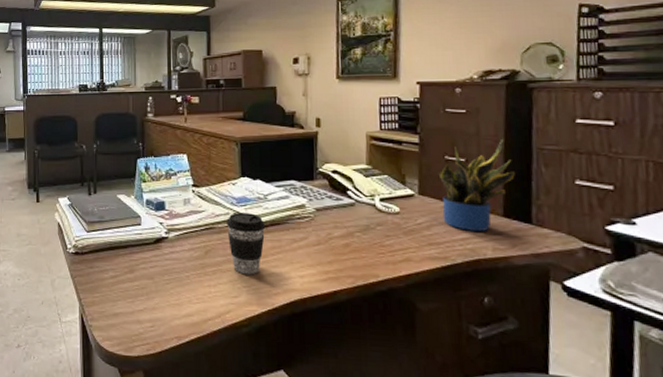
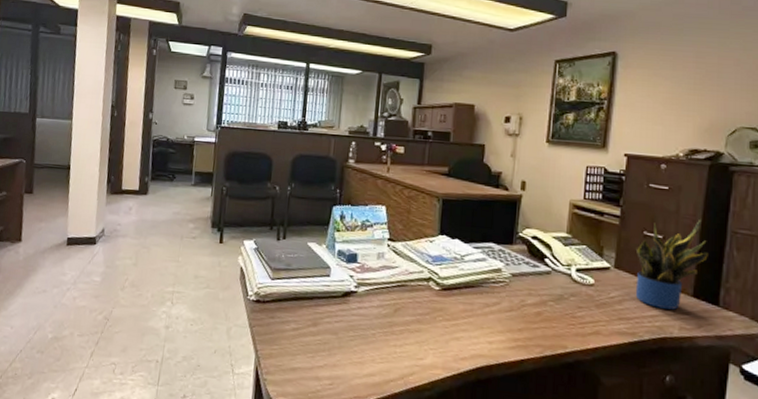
coffee cup: present [227,212,266,275] -> none [419,271,460,338]

